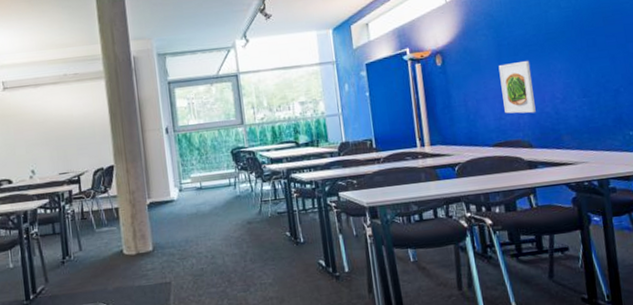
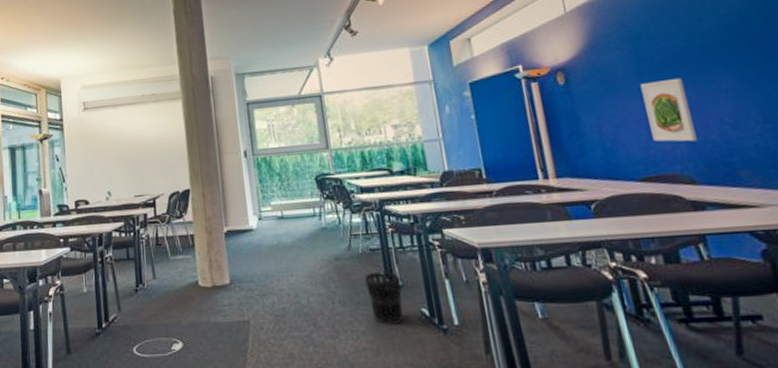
wastebasket: none [272,230,304,277] -> present [363,271,403,325]

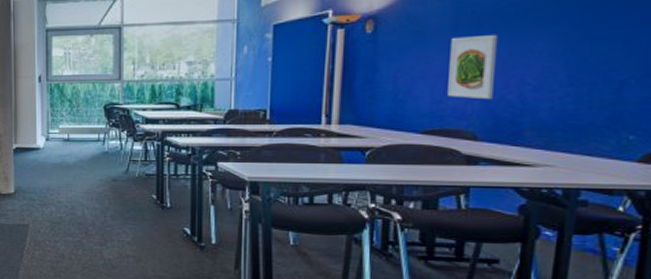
wastebasket: present [363,271,403,325] -> none [136,194,171,239]

